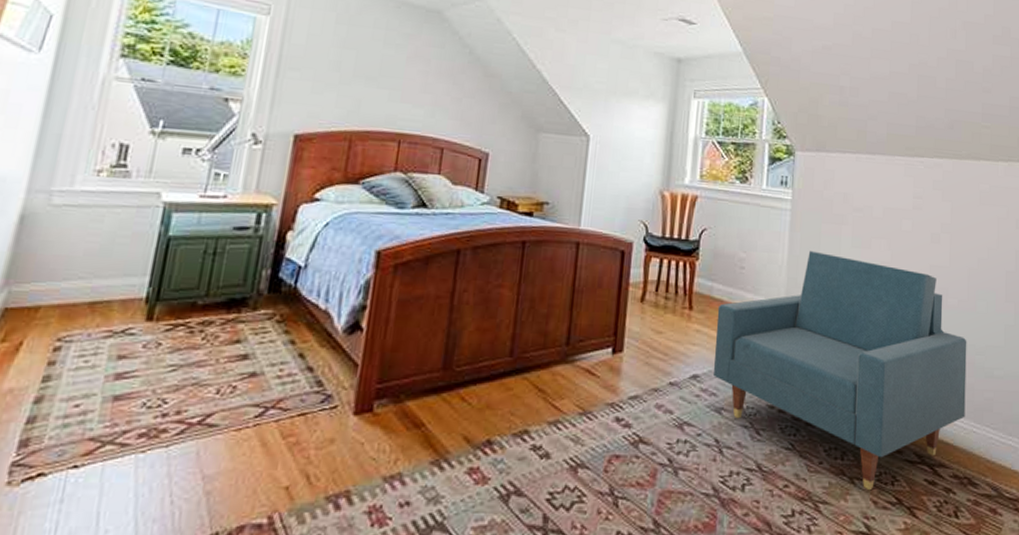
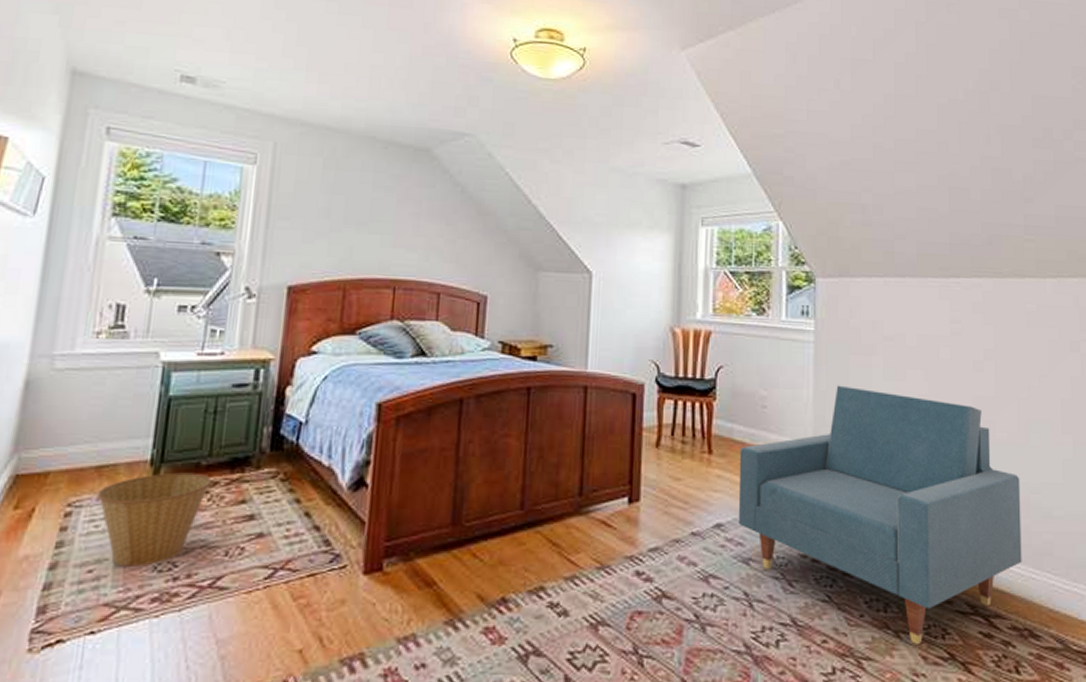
basket: none [88,310,207,402] -> present [96,472,211,567]

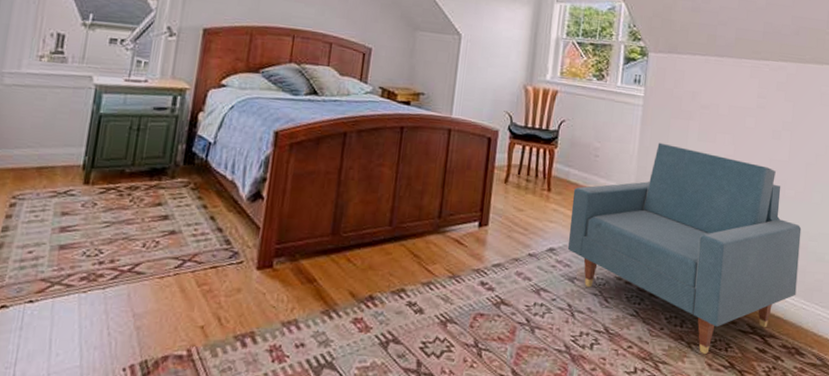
basket: present [96,472,211,567] -> none [37,176,133,251]

